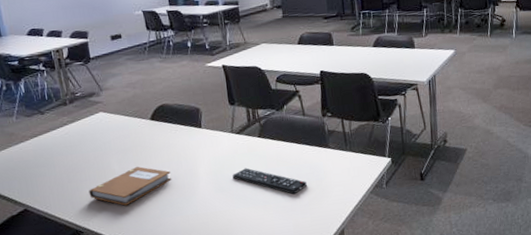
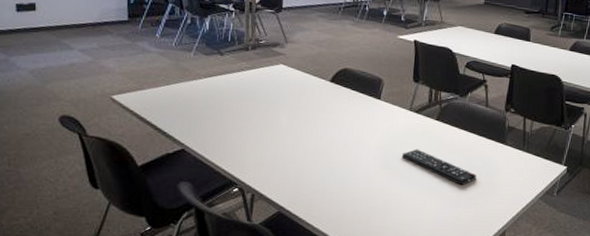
notebook: present [89,166,171,206] -> none [252,127,339,165]

